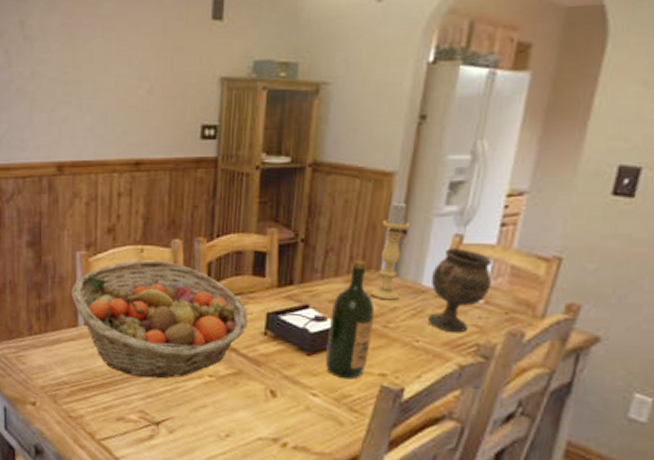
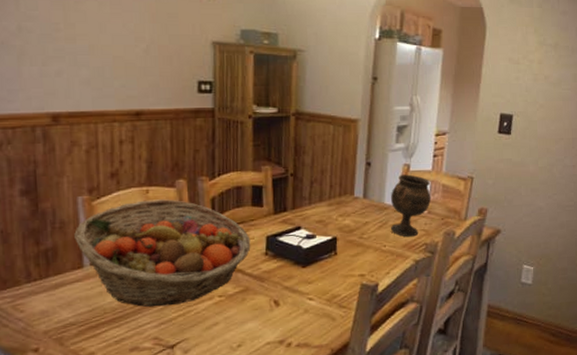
wine bottle: present [326,260,374,380] -> none [317,187,352,283]
candle holder: present [371,202,410,300] -> none [348,142,373,217]

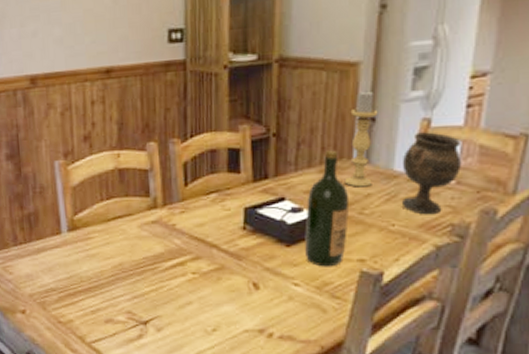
fruit basket: present [74,199,251,307] -> none [52,164,227,279]
wine bottle: none [317,187,352,283] -> present [305,150,349,267]
candle holder: none [348,142,373,217] -> present [344,91,378,187]

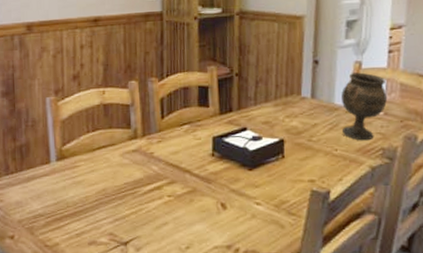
wine bottle: present [305,150,349,267] -> none [264,87,300,188]
candle holder: present [344,91,378,187] -> none [295,39,320,118]

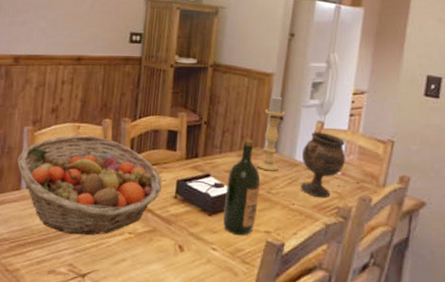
fruit basket: none [43,99,198,204] -> present [17,135,162,236]
wine bottle: none [264,87,300,188] -> present [223,139,260,236]
candle holder: none [295,39,320,118] -> present [257,96,285,171]

